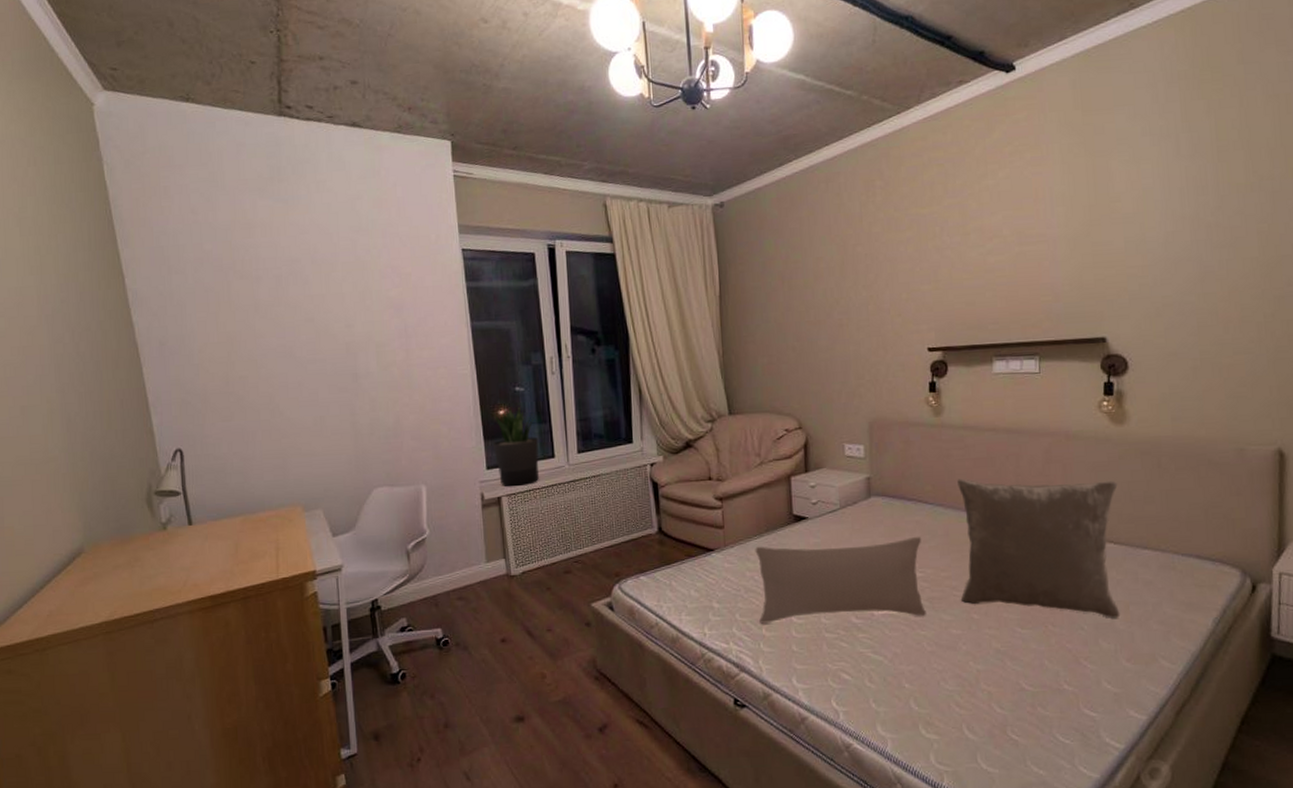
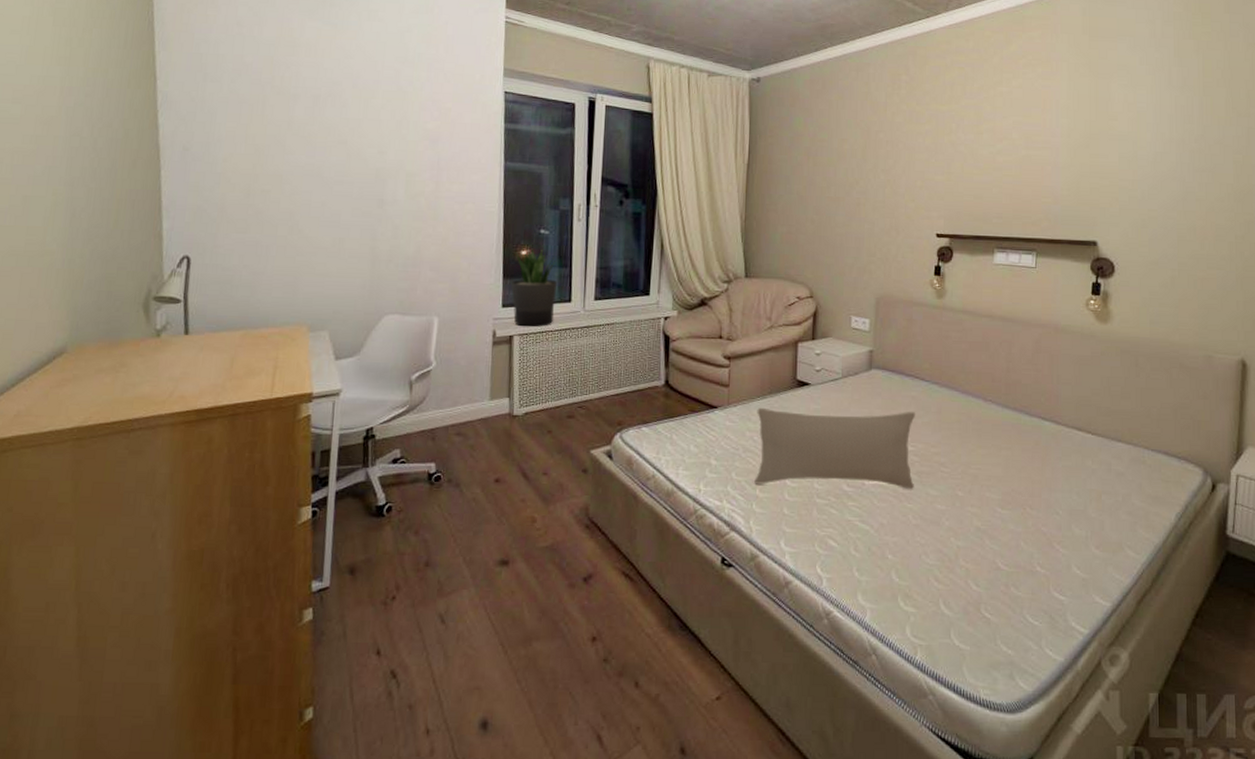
pillow: present [957,479,1120,618] -> none [948,360,1098,506]

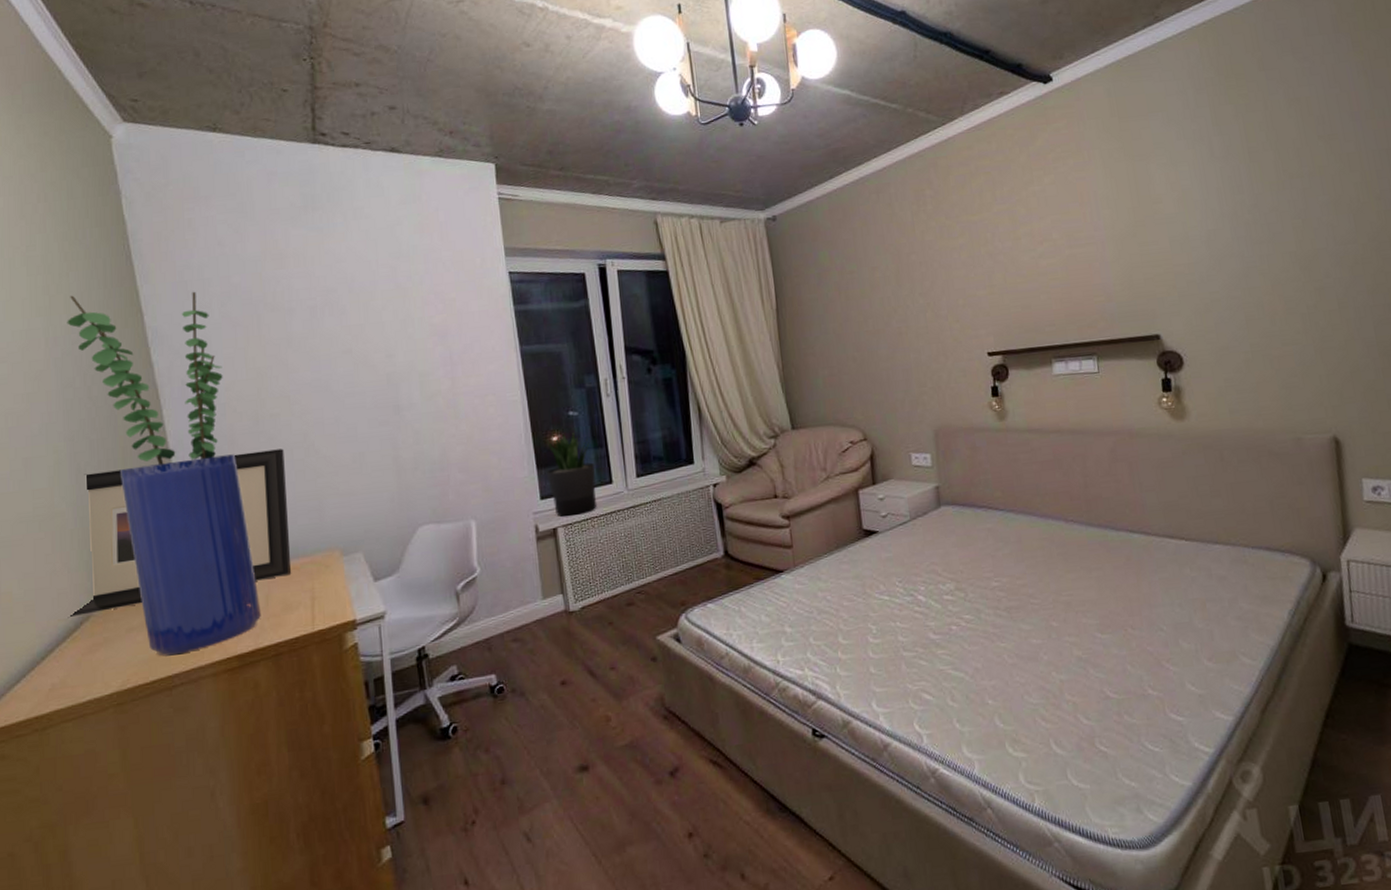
picture frame: none [42,219,269,351] -> present [67,448,292,618]
vase: none [83,50,225,401] -> present [67,291,261,657]
pillow: present [754,407,915,489] -> none [825,545,1005,647]

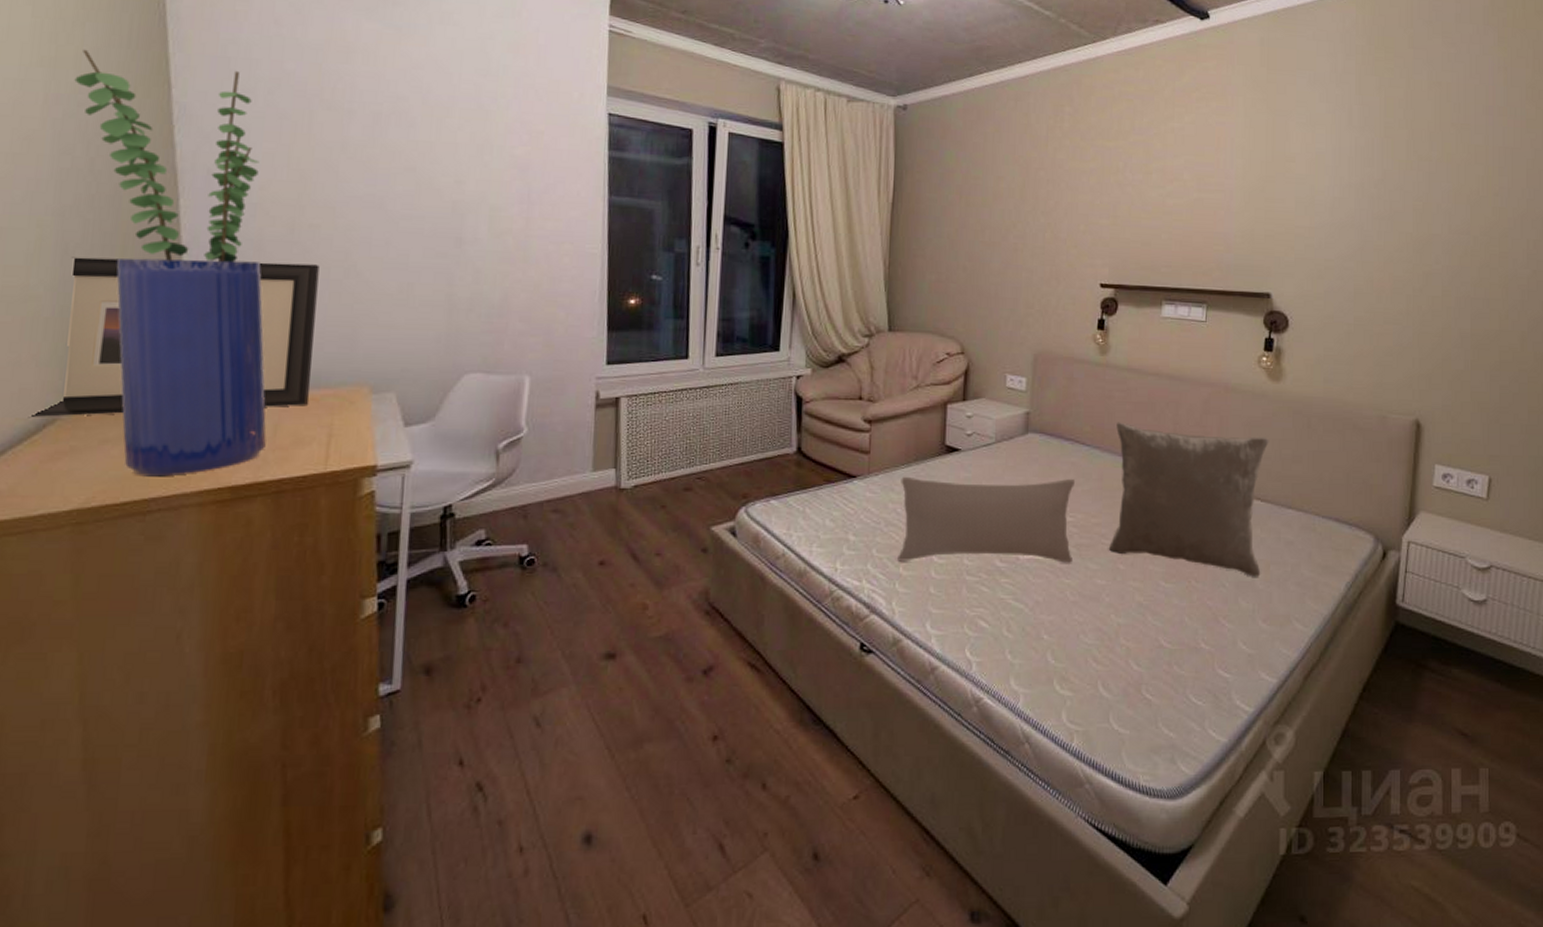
planter: present [545,430,598,516] -> none [617,292,673,387]
pillow: none [825,545,1005,647] -> present [897,476,1075,563]
pillow: none [1026,476,1198,617] -> present [1109,422,1269,577]

